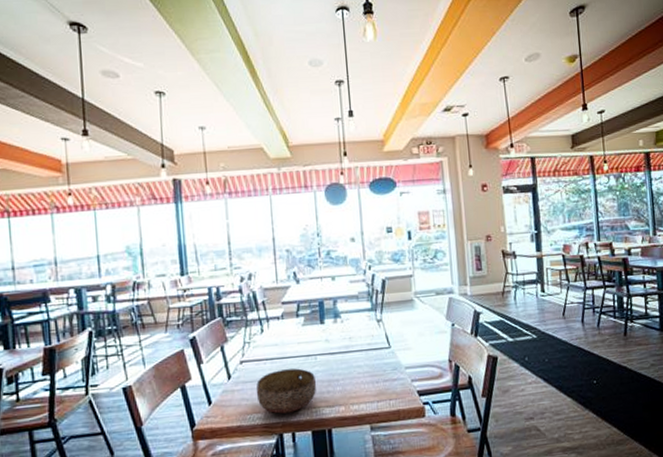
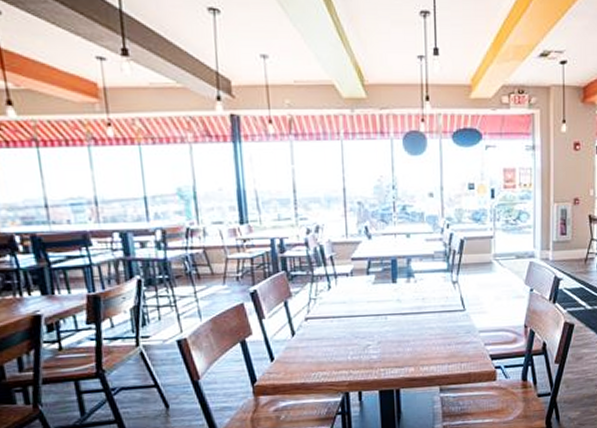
bowl: present [256,368,316,414] -> none [321,327,385,373]

